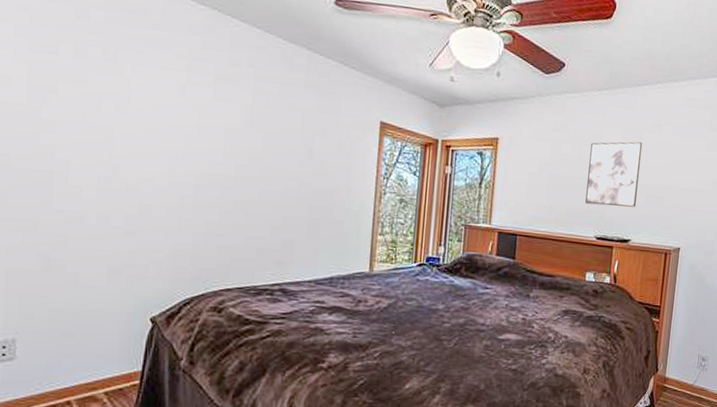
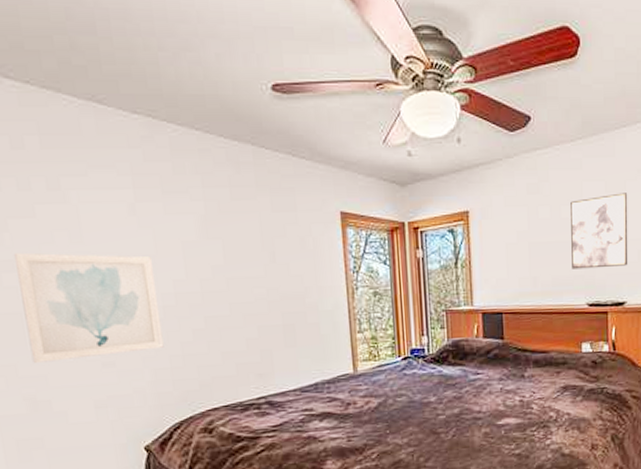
wall art: none [54,114,193,225] -> present [14,252,164,363]

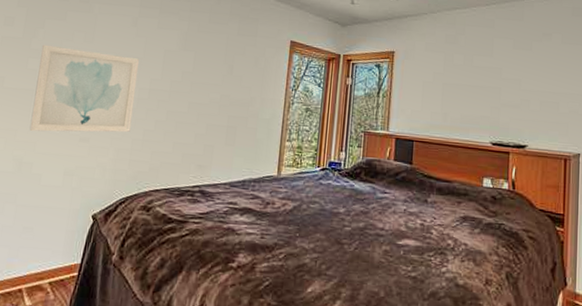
wall art: present [570,193,628,269] -> none [479,50,533,113]

